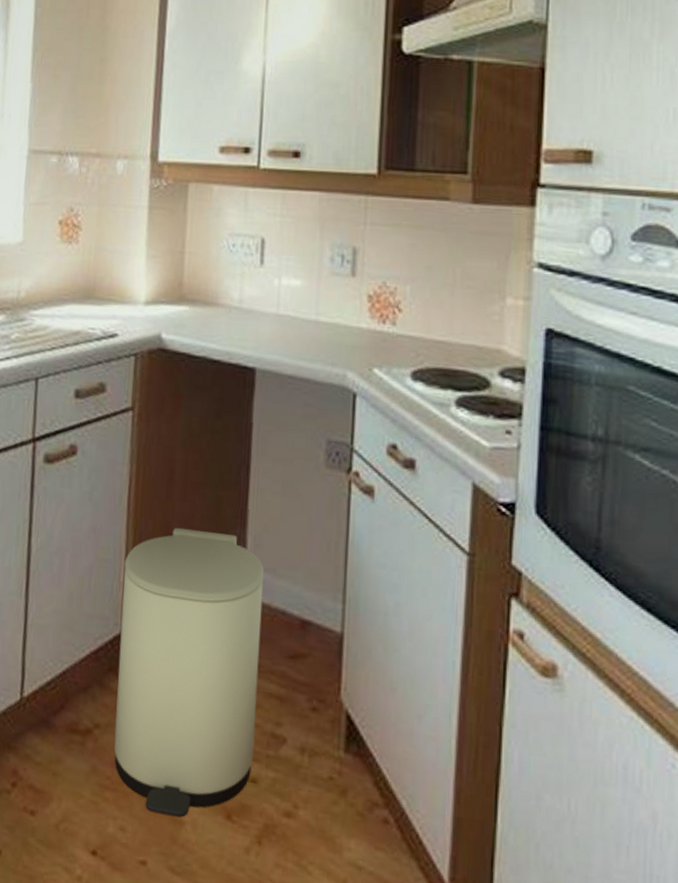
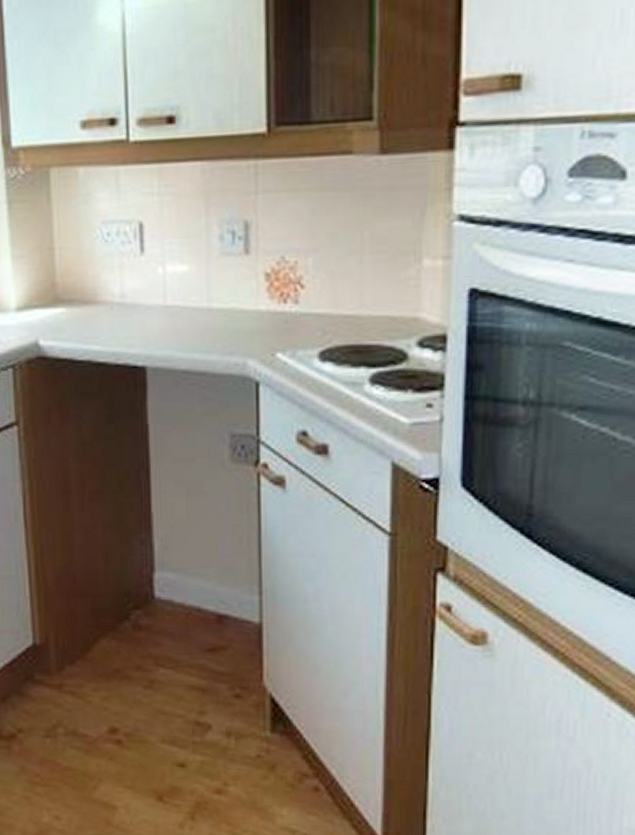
pedal bin: present [113,527,265,818] -> none [28,538,180,803]

